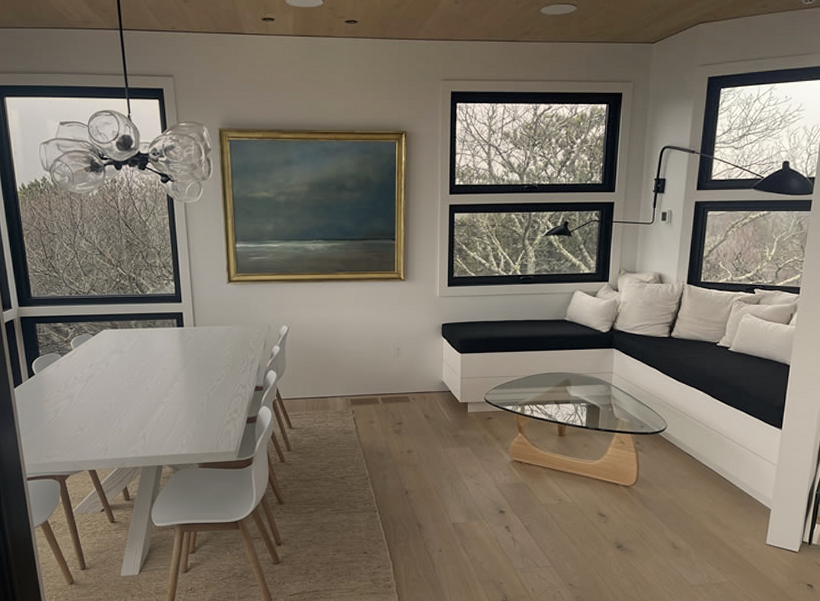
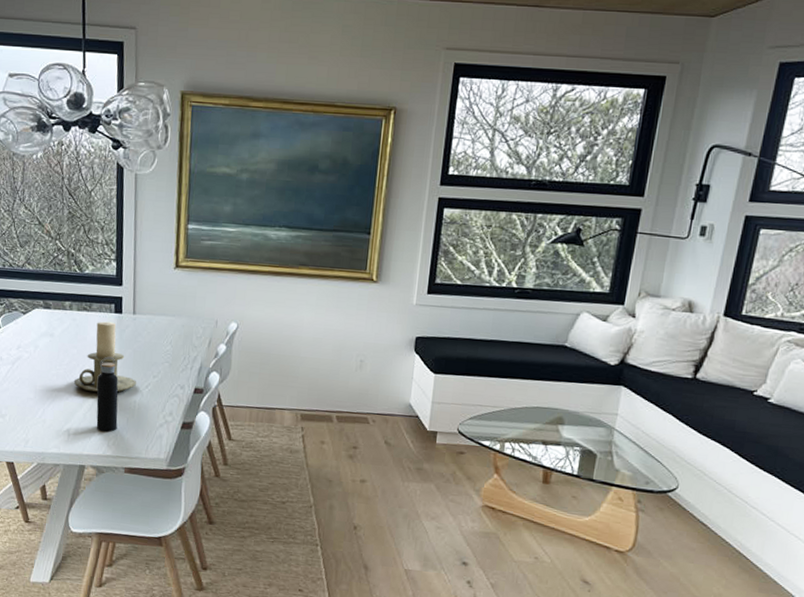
candle holder: none [145,335,203,399] -> present [73,321,137,393]
water bottle: none [166,367,189,434] -> present [96,357,119,432]

